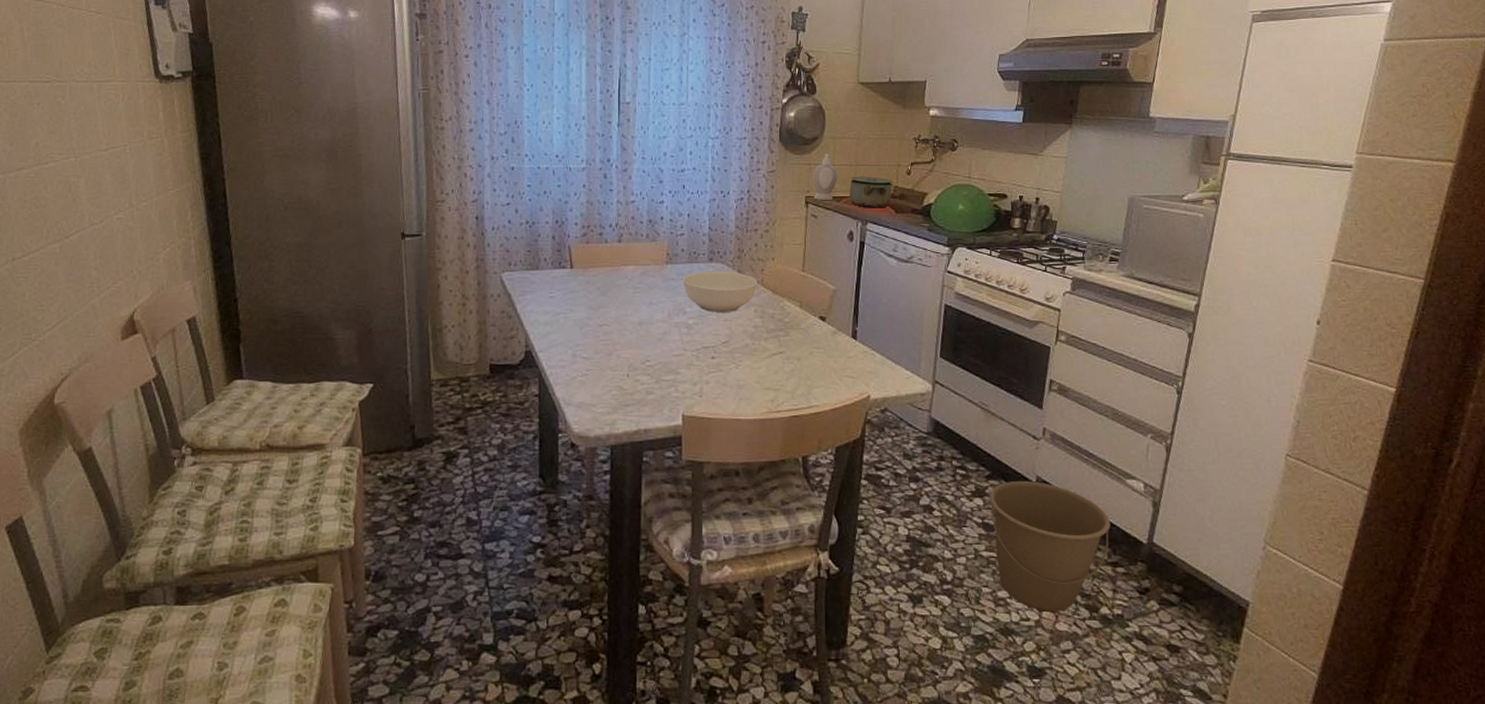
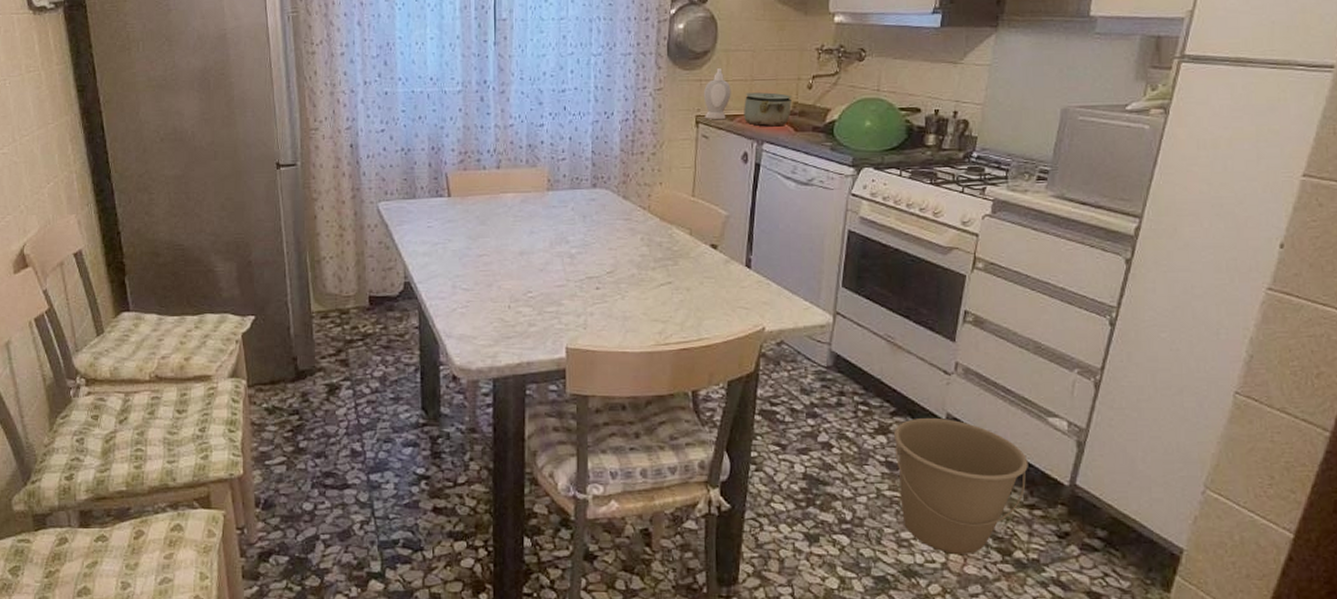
bowl: present [682,271,758,312] -> none [564,197,644,241]

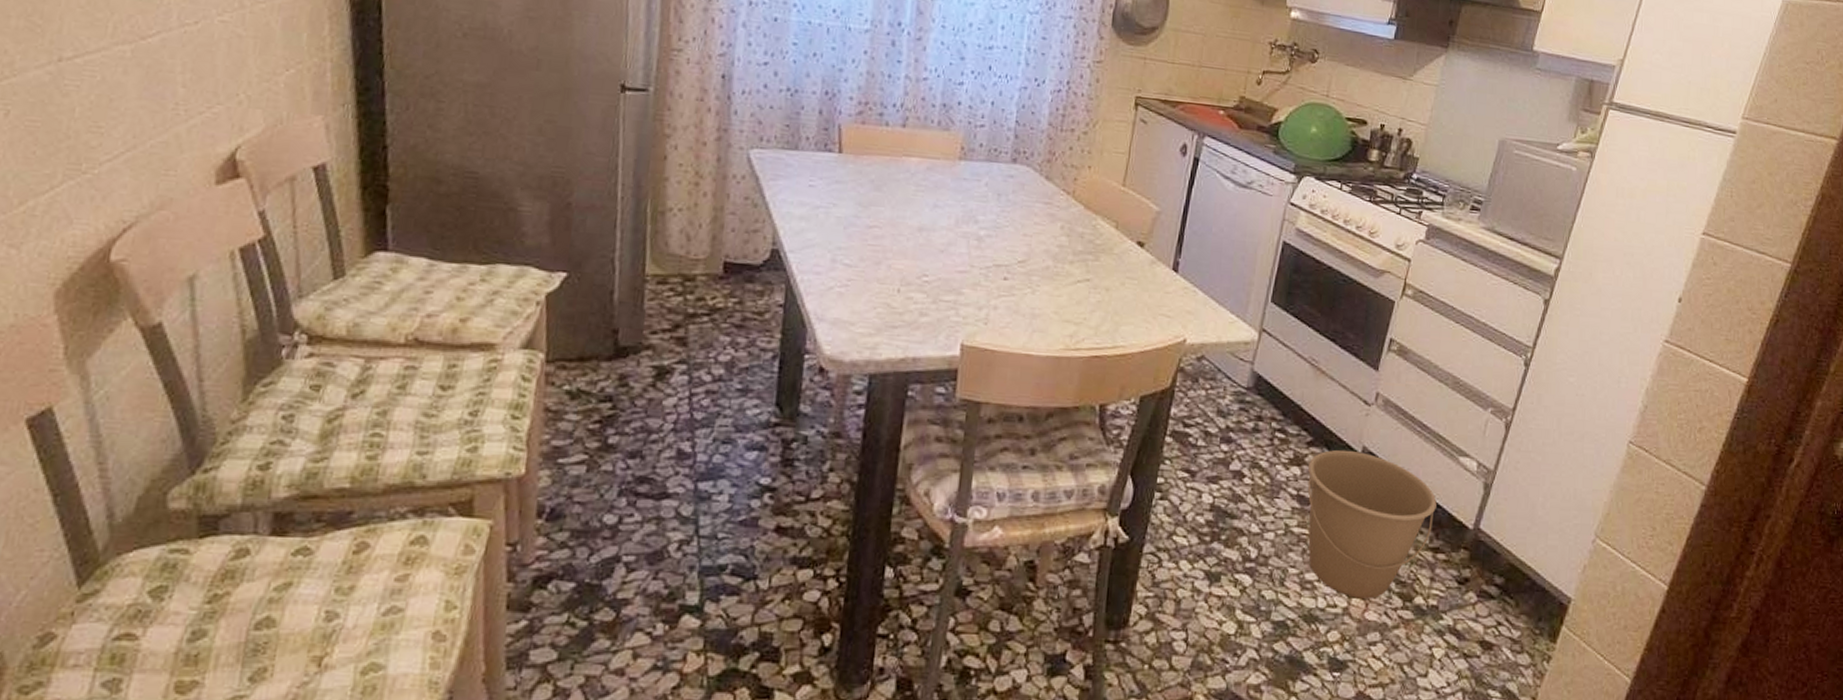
soap bottle: present [703,68,731,120] -> none [1145,48,1177,106]
cooking pot: present [744,92,793,127] -> none [1187,79,1240,121]

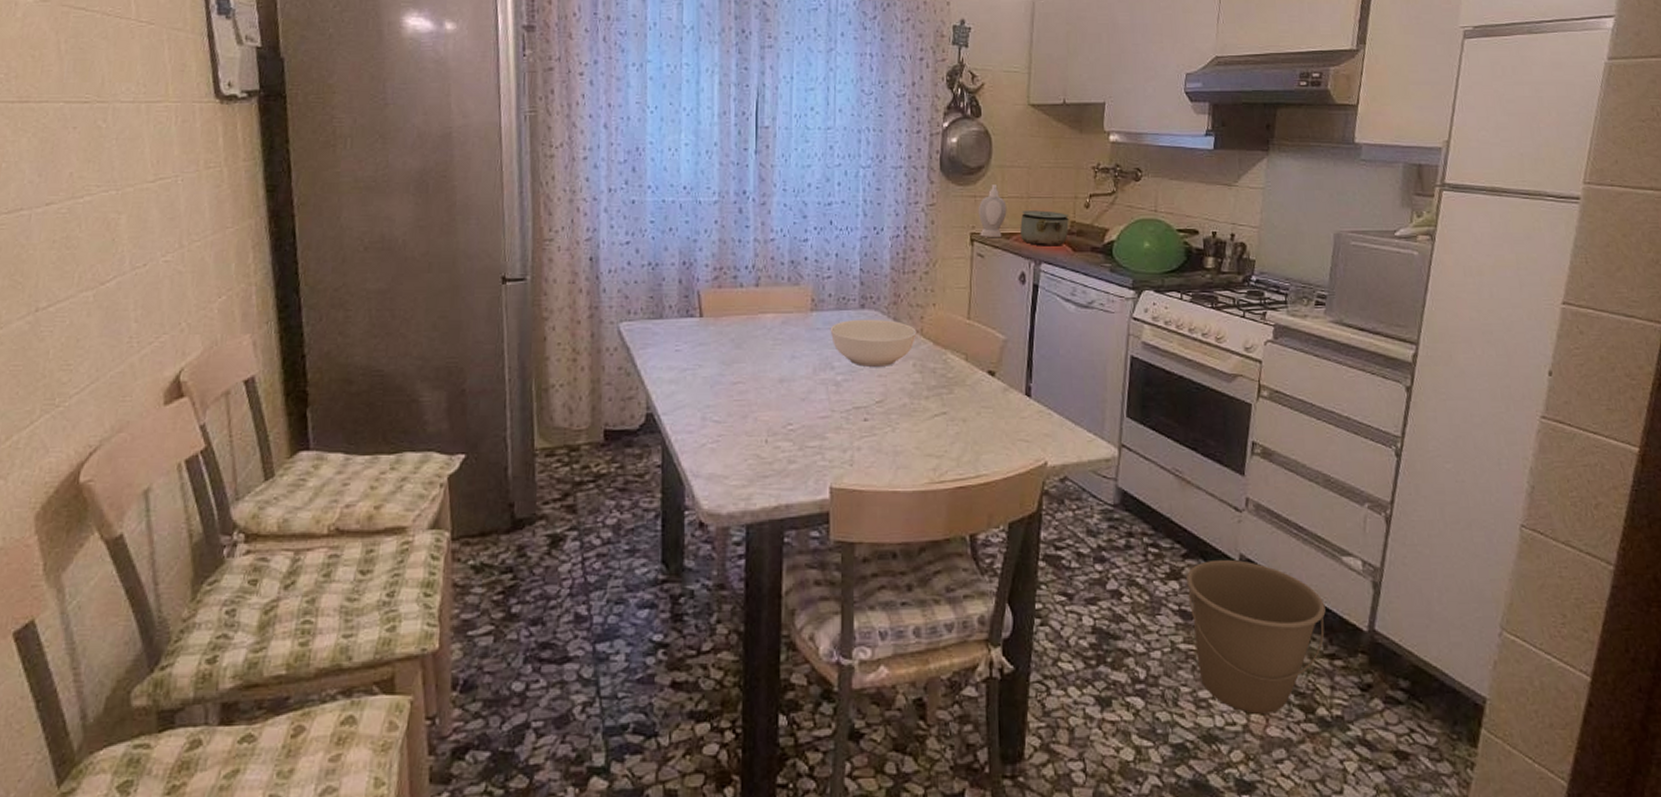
bowl: none [977,173,1069,226] -> present [830,319,917,367]
soap bottle: none [1145,48,1177,106] -> present [978,185,1007,238]
cooking pot: none [1187,79,1240,121] -> present [1020,210,1070,246]

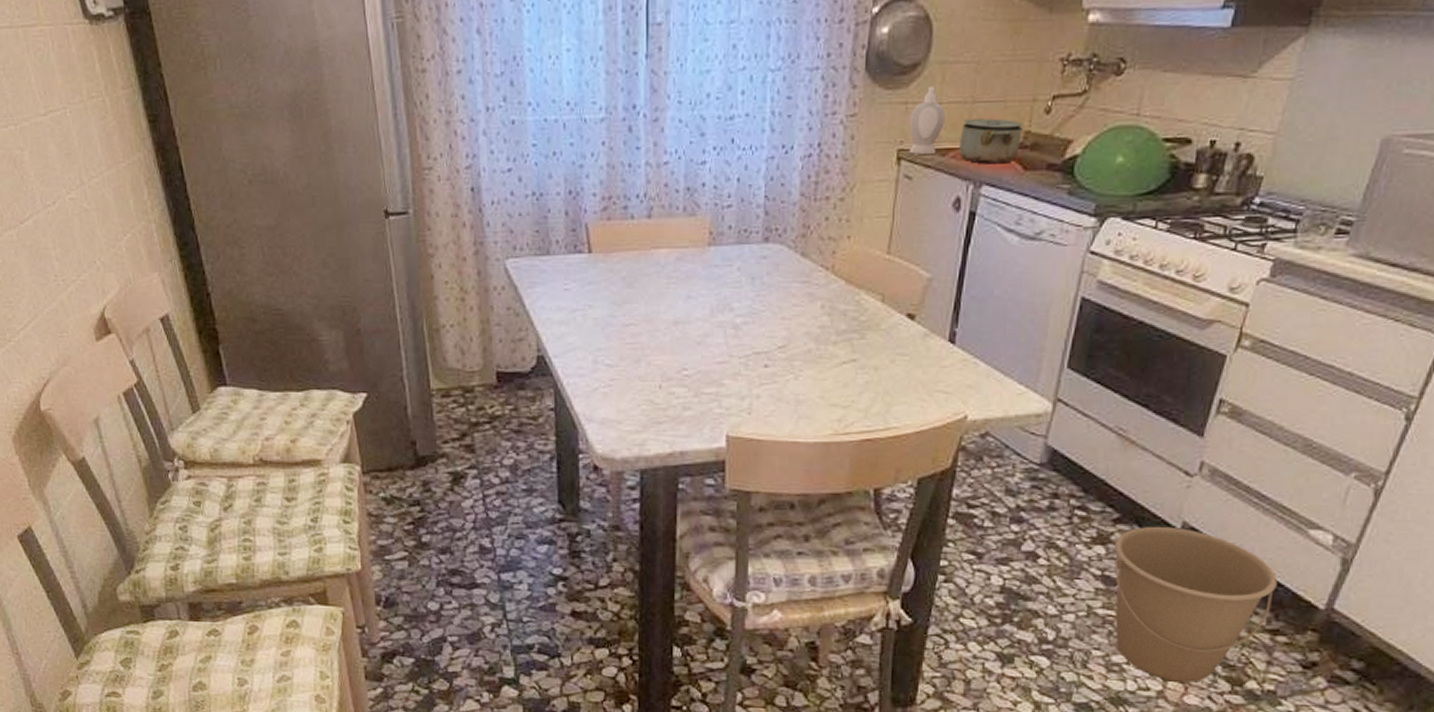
bowl: present [830,319,917,367] -> none [729,254,827,308]

